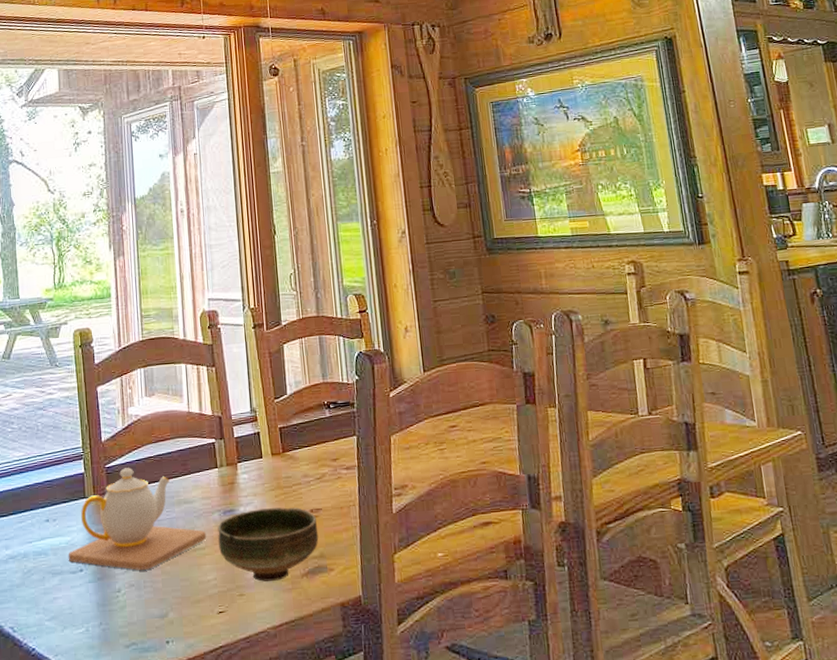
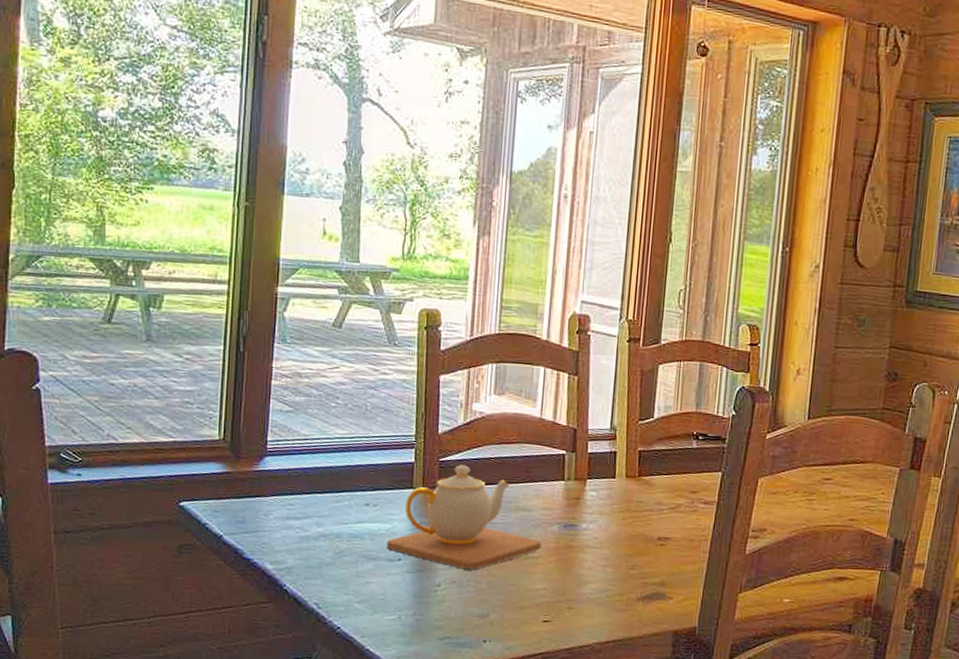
bowl: present [217,507,319,582] -> none [553,528,663,600]

